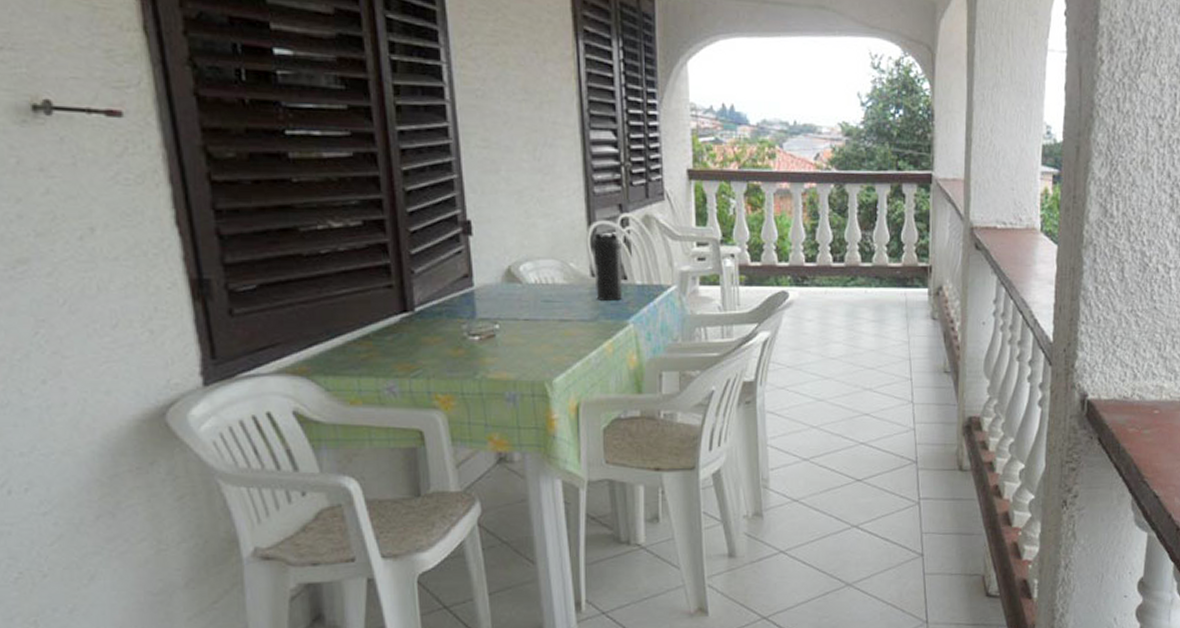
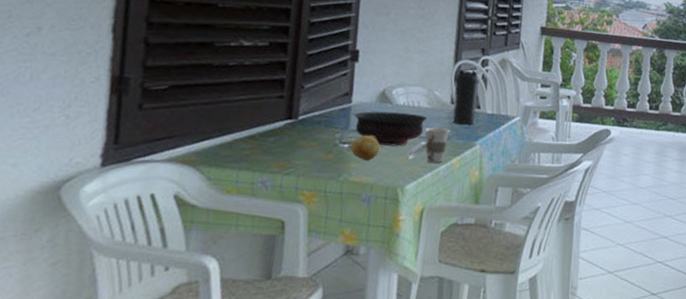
bowl: none [479,292,565,334] -> present [354,111,427,146]
fruit: none [482,323,516,353] -> present [350,135,380,161]
cup: none [550,307,595,350] -> present [407,127,450,163]

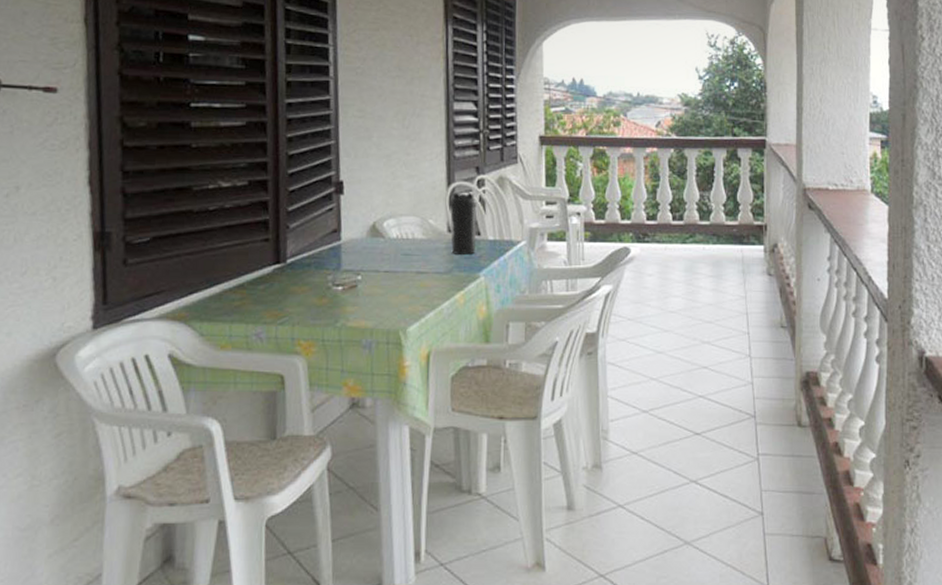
fruit: present [350,135,380,161] -> none [345,274,376,303]
bowl: present [354,111,427,146] -> none [345,246,423,285]
cup: present [407,127,450,163] -> none [406,260,449,300]

